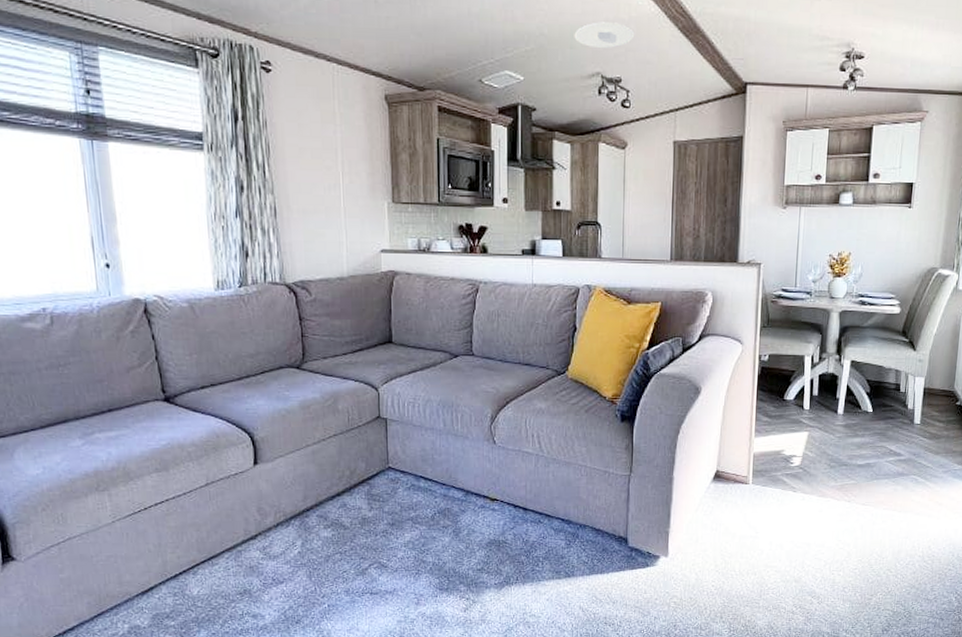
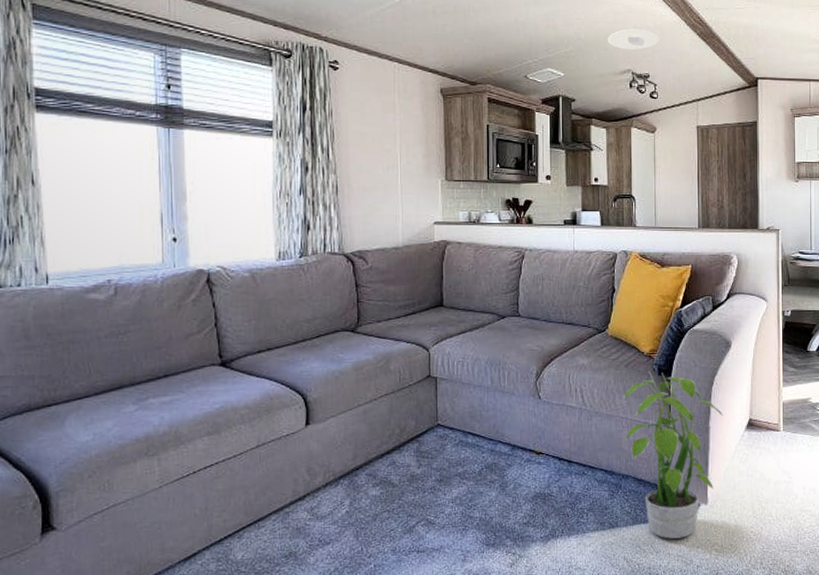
potted plant: none [582,417,688,590] -> present [622,370,723,539]

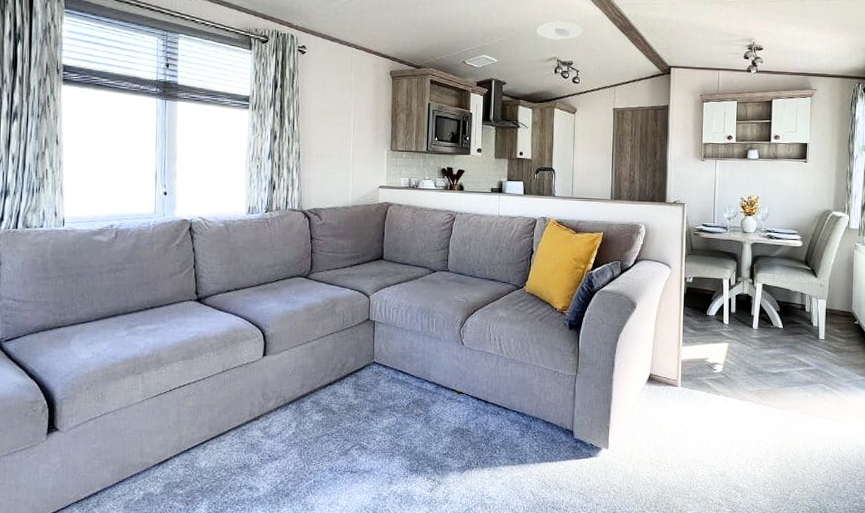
potted plant: present [622,370,723,539] -> none [535,325,626,478]

